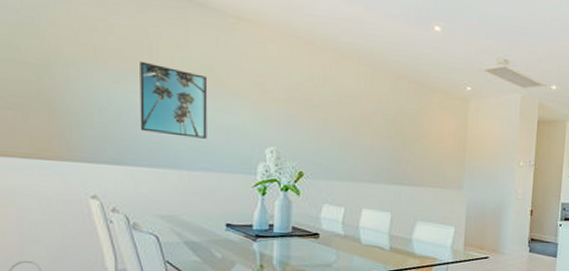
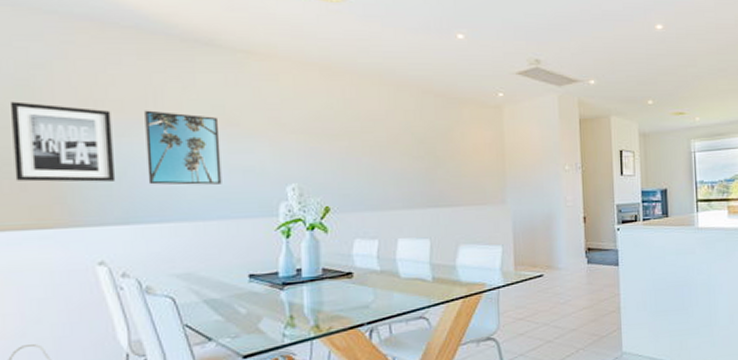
wall art: none [15,37,111,124] -> present [9,101,116,182]

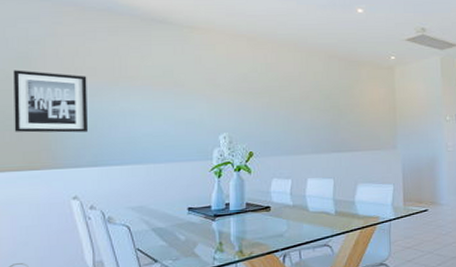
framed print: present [145,110,222,185] -> none [112,75,169,135]

